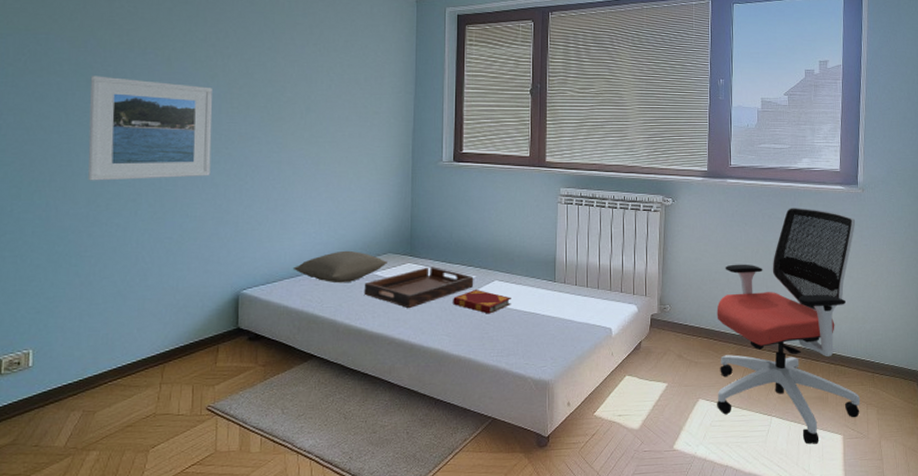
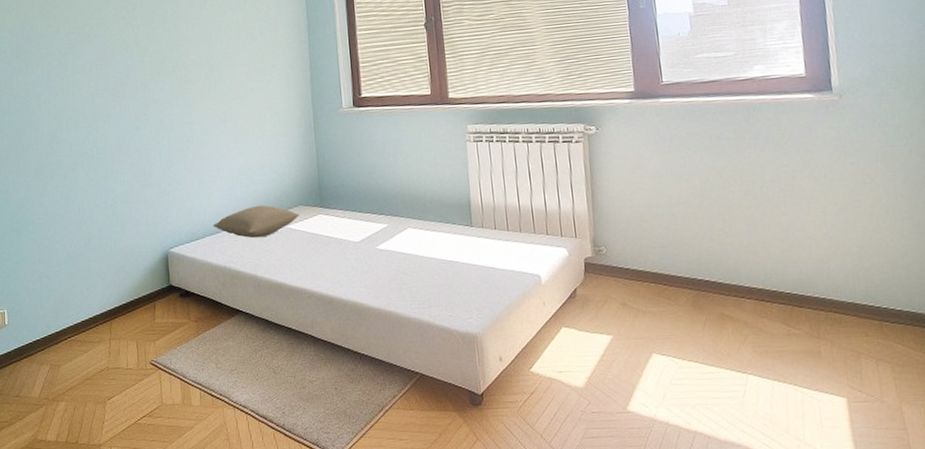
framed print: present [88,76,213,181] -> none [29,58,133,155]
serving tray: present [364,266,474,308] -> none [279,217,387,260]
hardback book: present [453,289,511,314] -> none [367,238,428,264]
office chair: present [716,208,861,445] -> none [663,124,867,408]

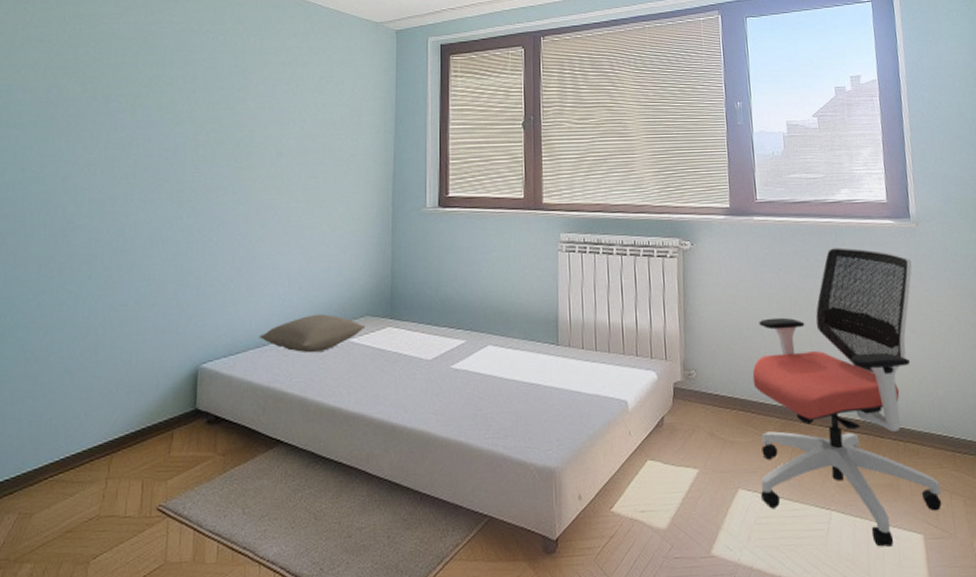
office chair: none [663,124,867,408] -> present [752,247,942,547]

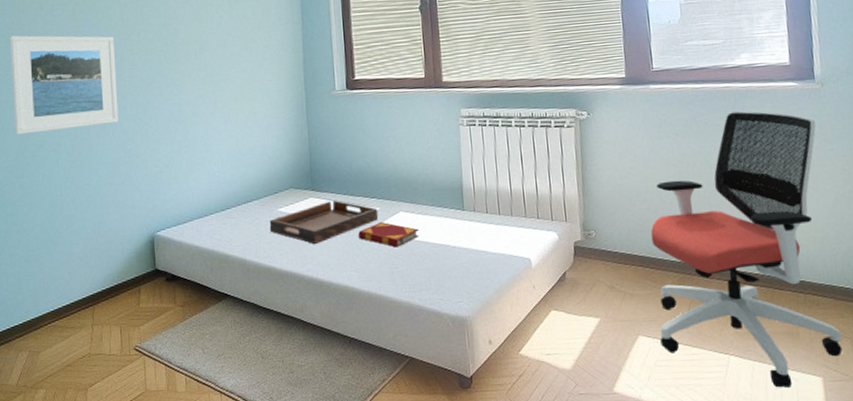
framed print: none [41,127,178,243] -> present [9,35,119,135]
pillow: present [258,313,366,353] -> none [200,187,291,222]
serving tray: none [338,330,464,381] -> present [269,200,379,244]
hardback book: none [440,356,508,386] -> present [358,221,419,248]

